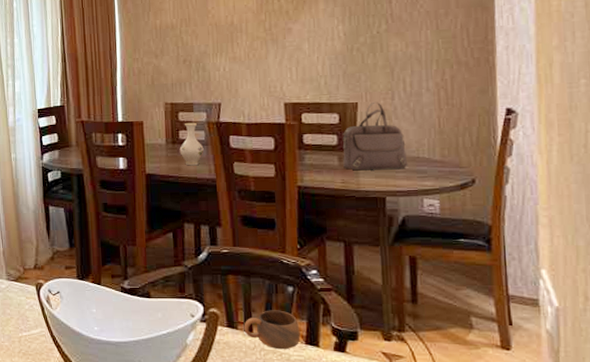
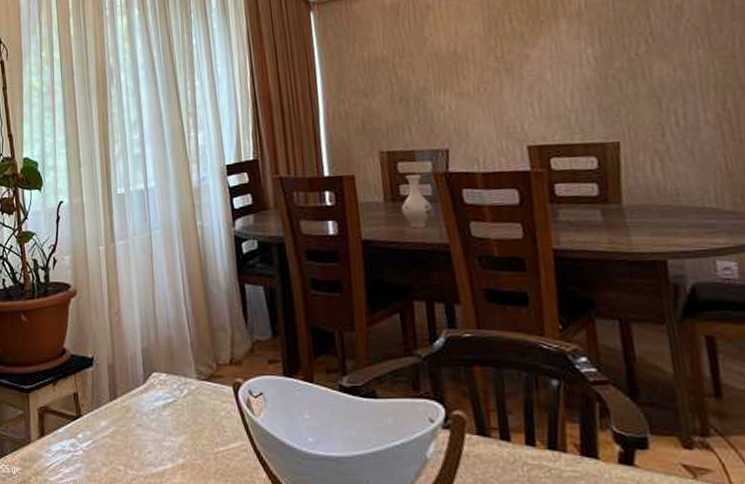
cup: present [244,310,301,350] -> none [498,411,574,464]
handbag: present [342,101,408,171] -> none [604,140,692,228]

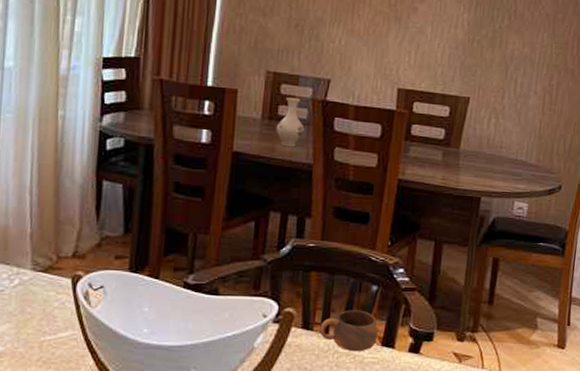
cup: none [498,411,574,464] -> present [319,310,378,352]

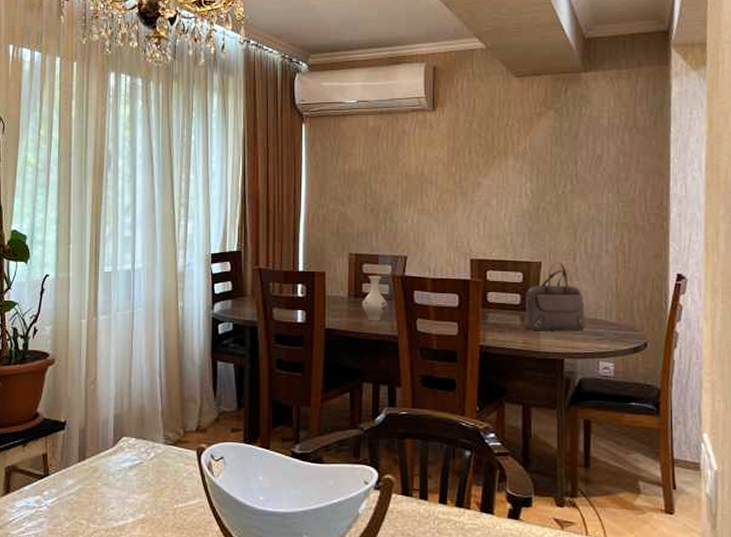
cup: present [319,310,378,352] -> none [419,476,475,518]
handbag: none [446,98,507,170] -> present [525,262,586,331]

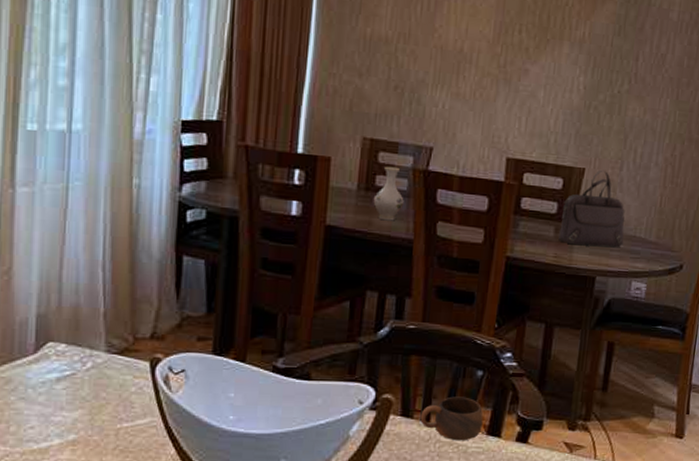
cup: none [419,476,475,518] -> present [420,396,483,441]

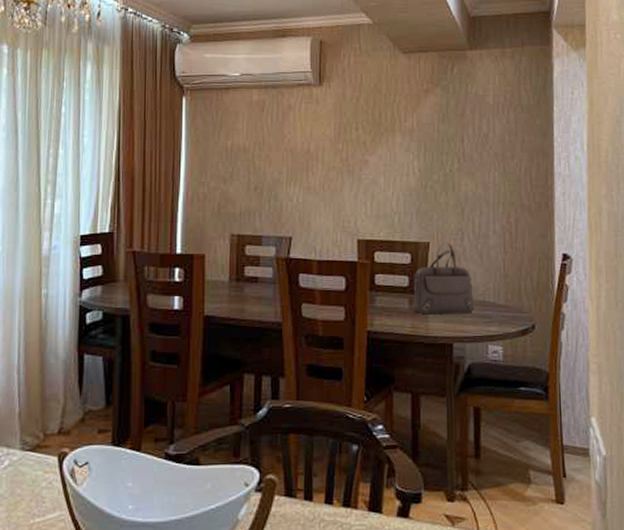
vase: present [373,166,404,221] -> none [244,257,271,307]
cup: present [420,396,483,441] -> none [303,473,363,519]

